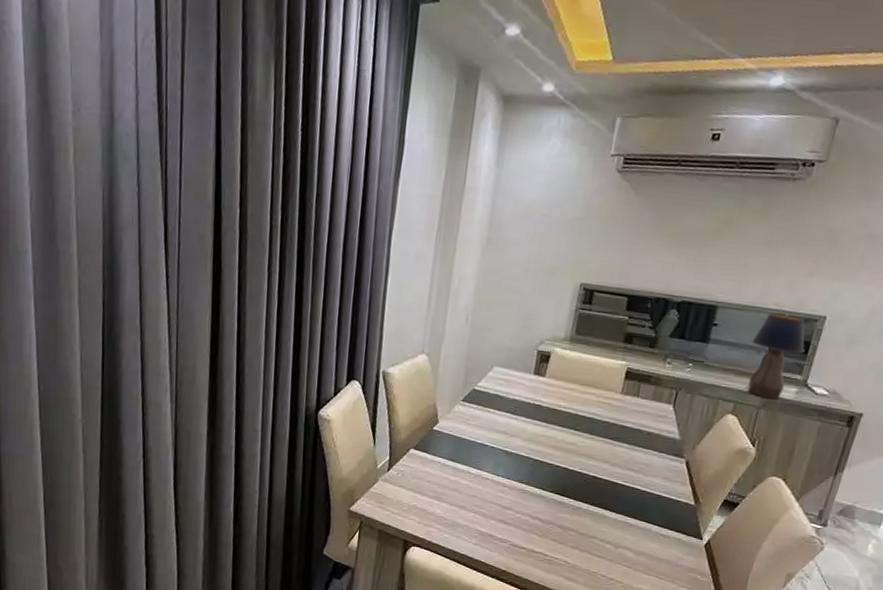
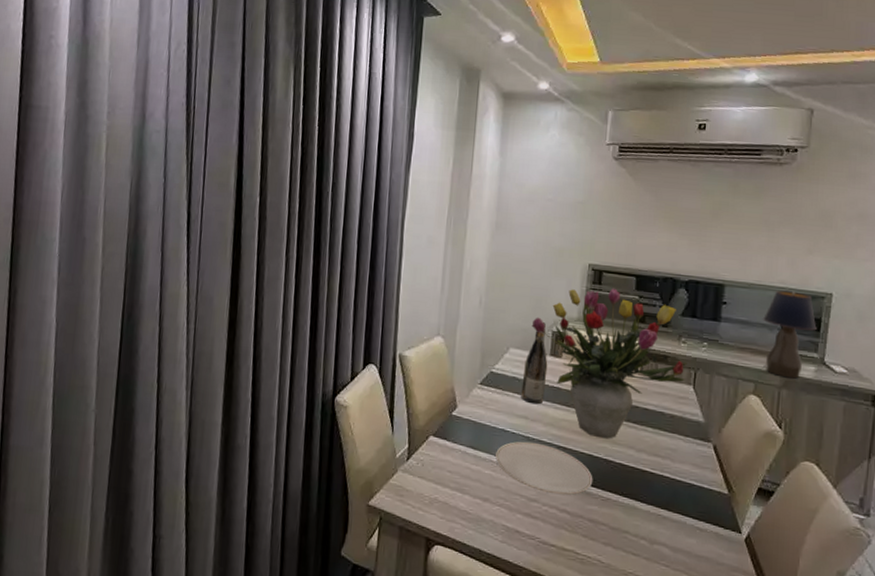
plate: none [473,455,567,504] -> present [495,441,593,495]
wine bottle: none [502,342,532,421] -> present [521,322,548,405]
flower arrangement: none [517,308,670,454] -> present [531,288,687,439]

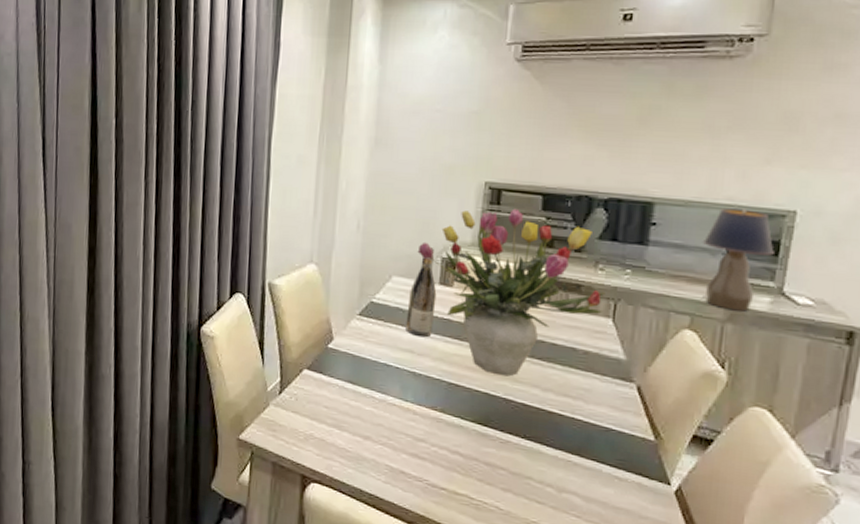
plate: present [495,441,593,495] -> none [377,376,490,436]

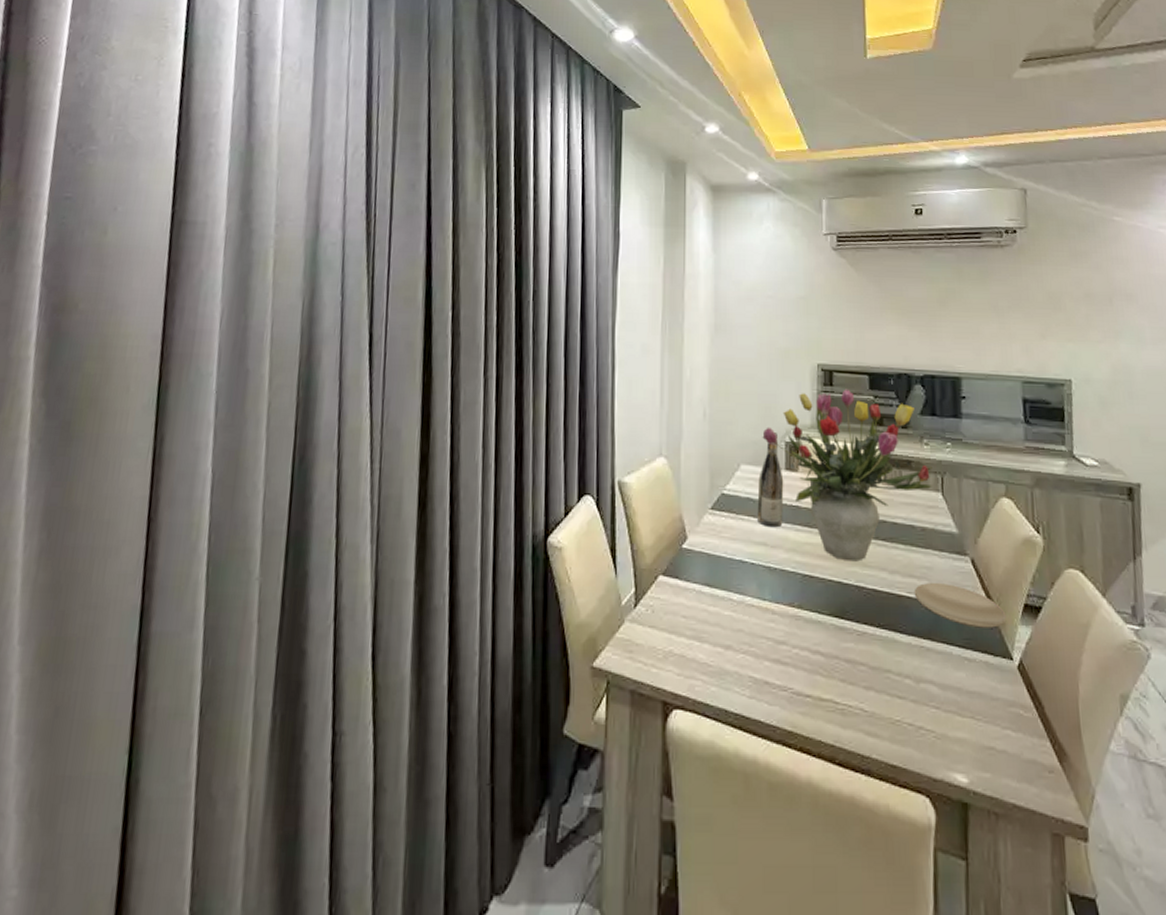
plate: none [566,403,670,454] -> present [914,583,1007,628]
table lamp: present [702,208,774,312] -> none [1004,380,1061,476]

